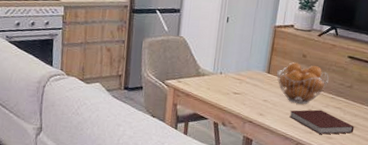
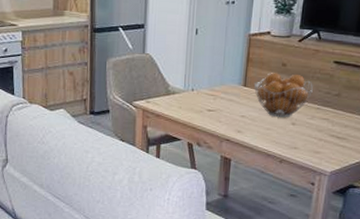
notebook: present [289,109,354,135] -> none [270,122,345,149]

